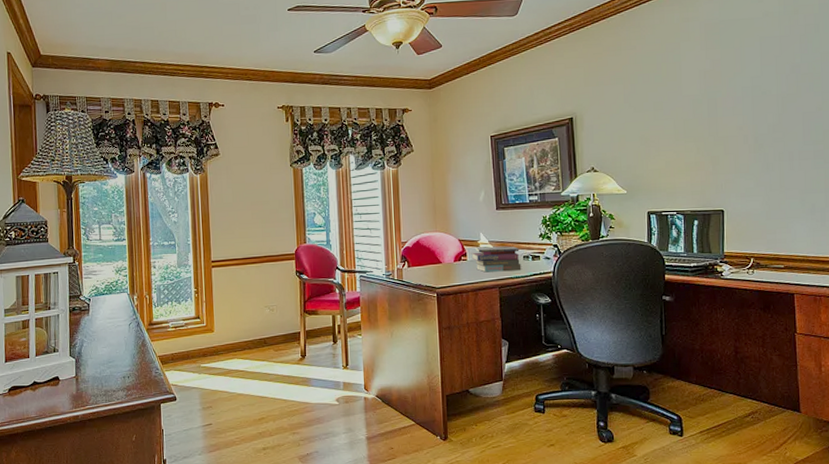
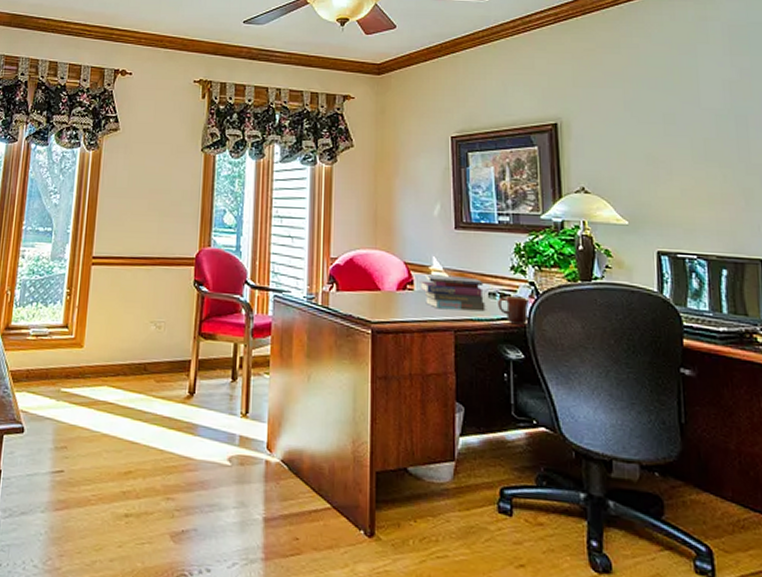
mug: none [531,256,554,278] -> present [498,296,530,325]

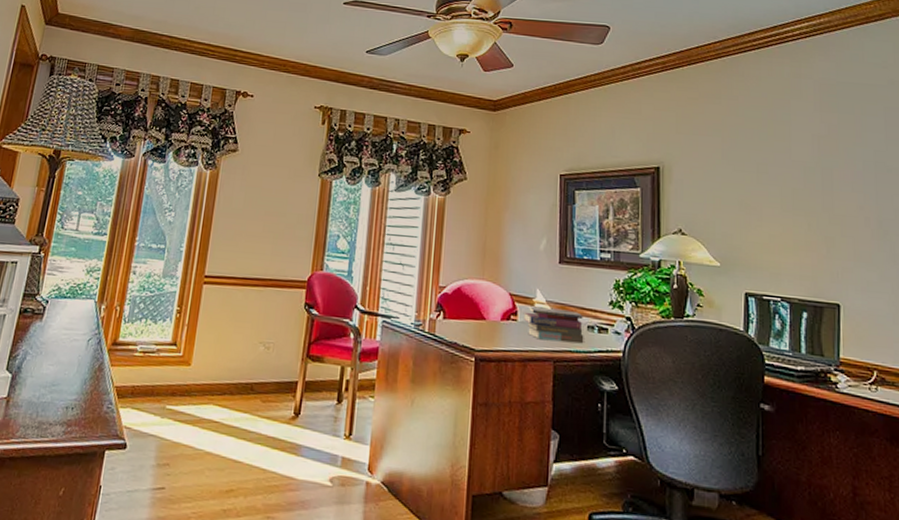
mug: present [498,296,530,325] -> none [596,329,626,358]

